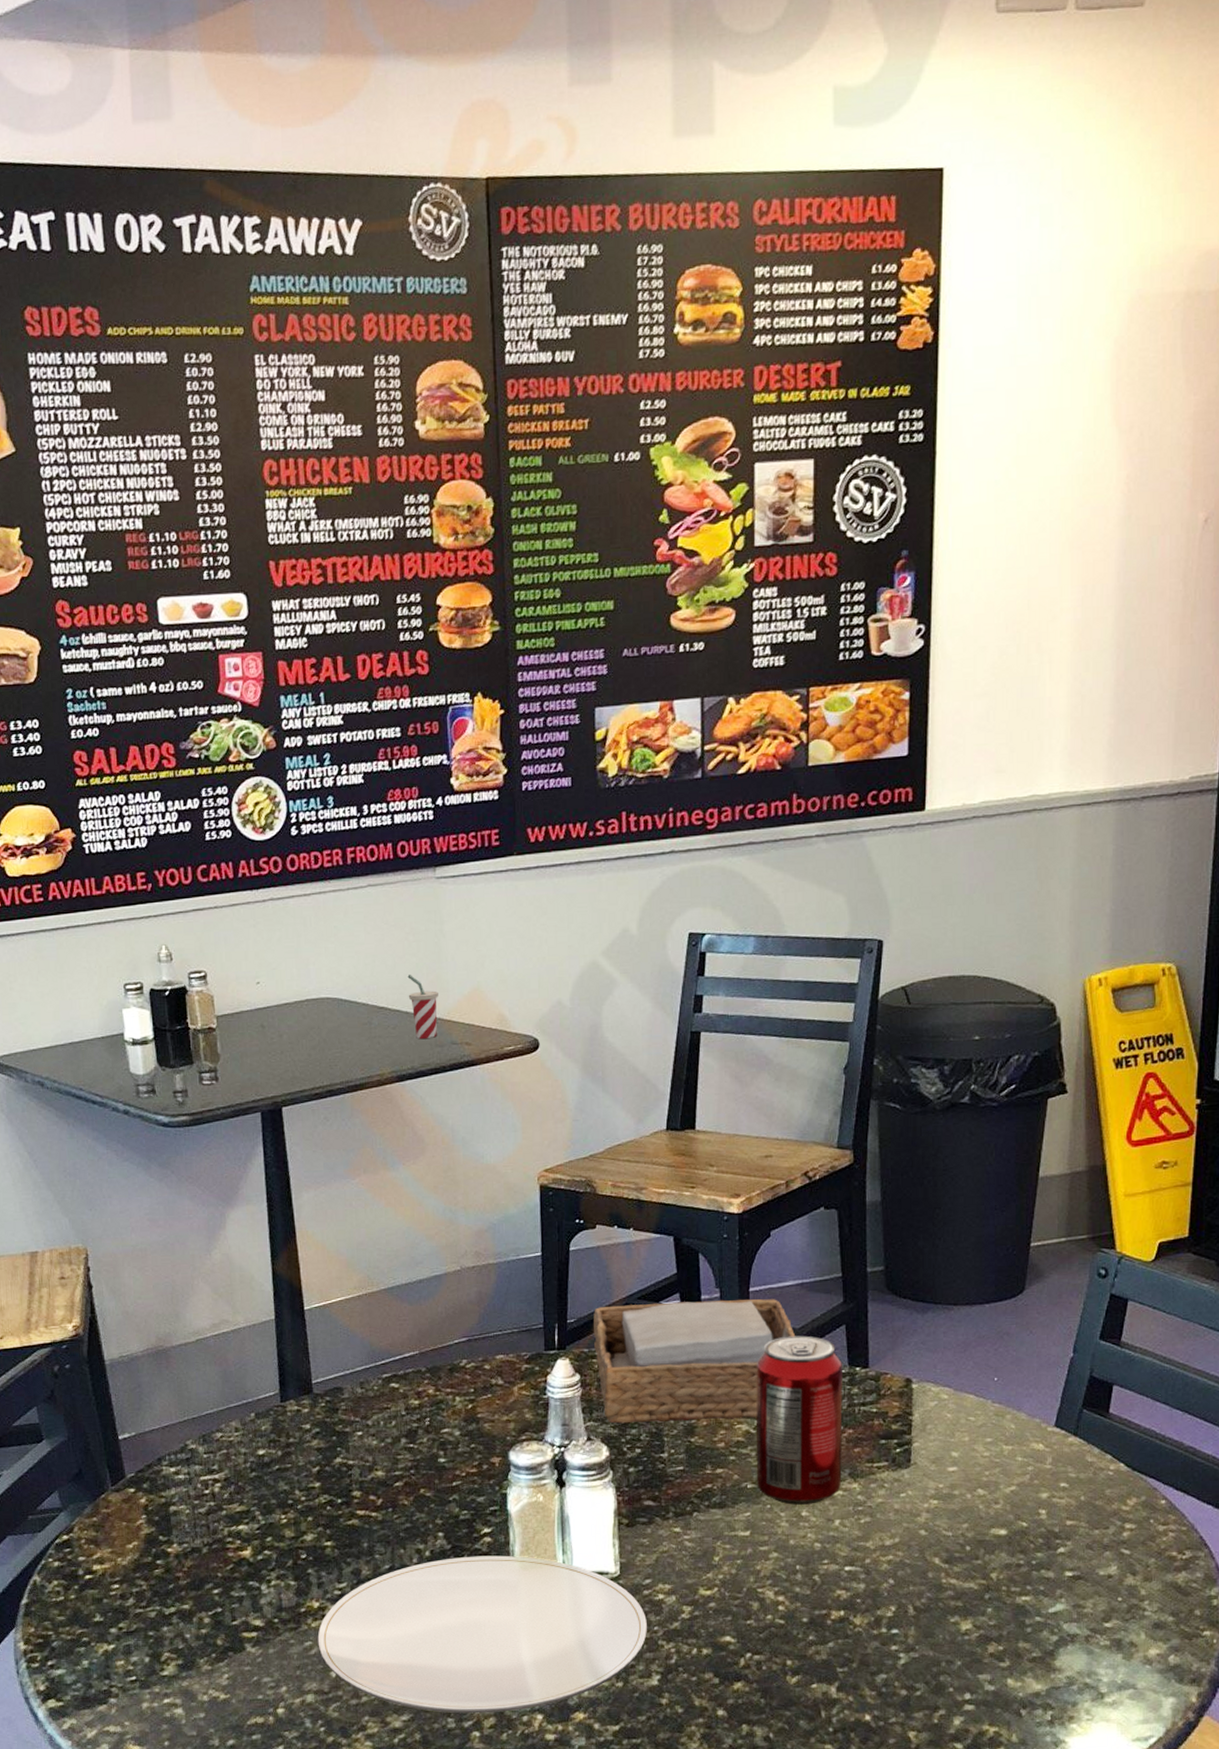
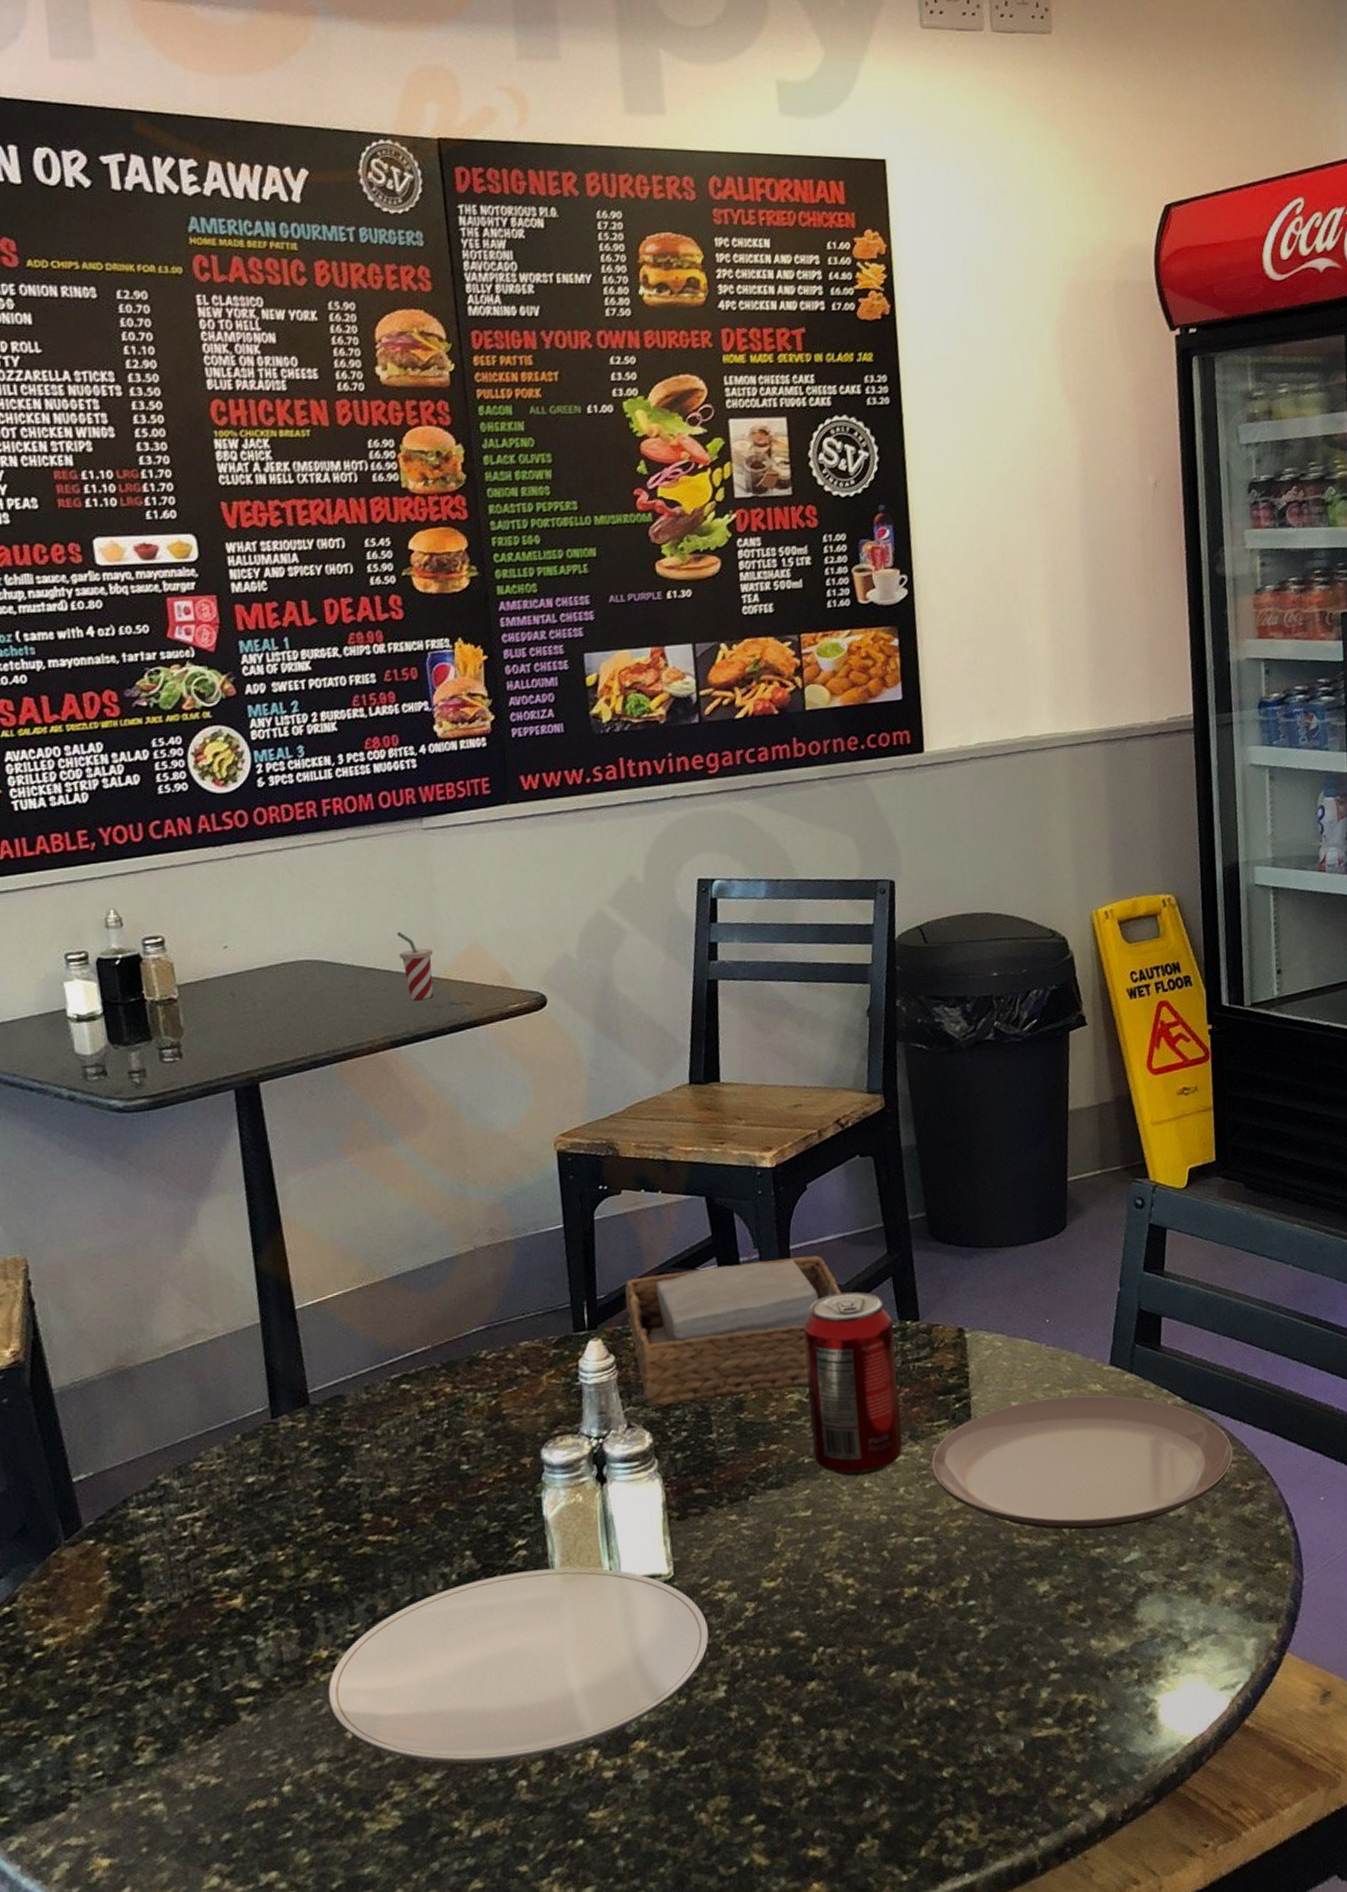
plate: none [868,1451,1173,1579] -> present [931,1395,1234,1530]

